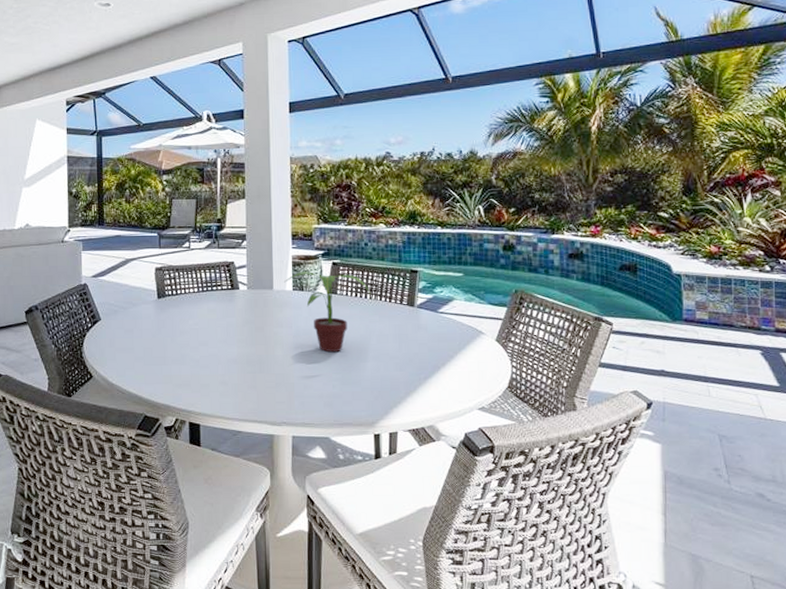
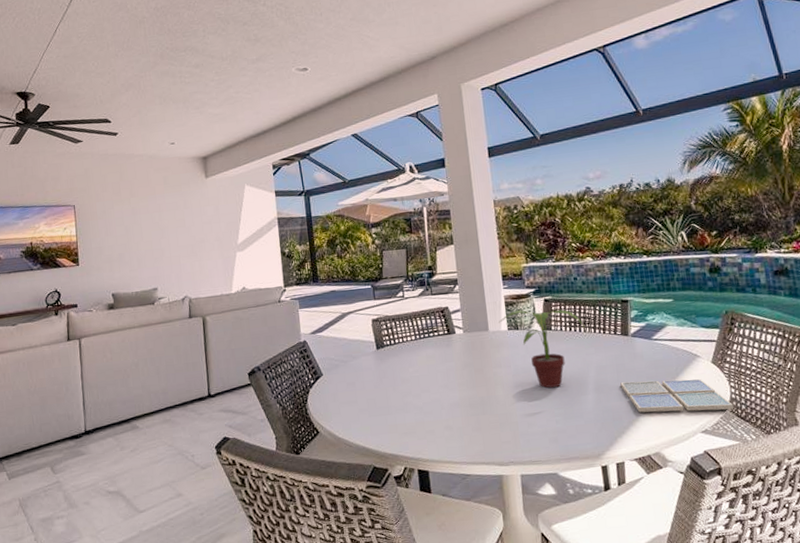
drink coaster: none [401,352,514,389] -> present [620,379,734,413]

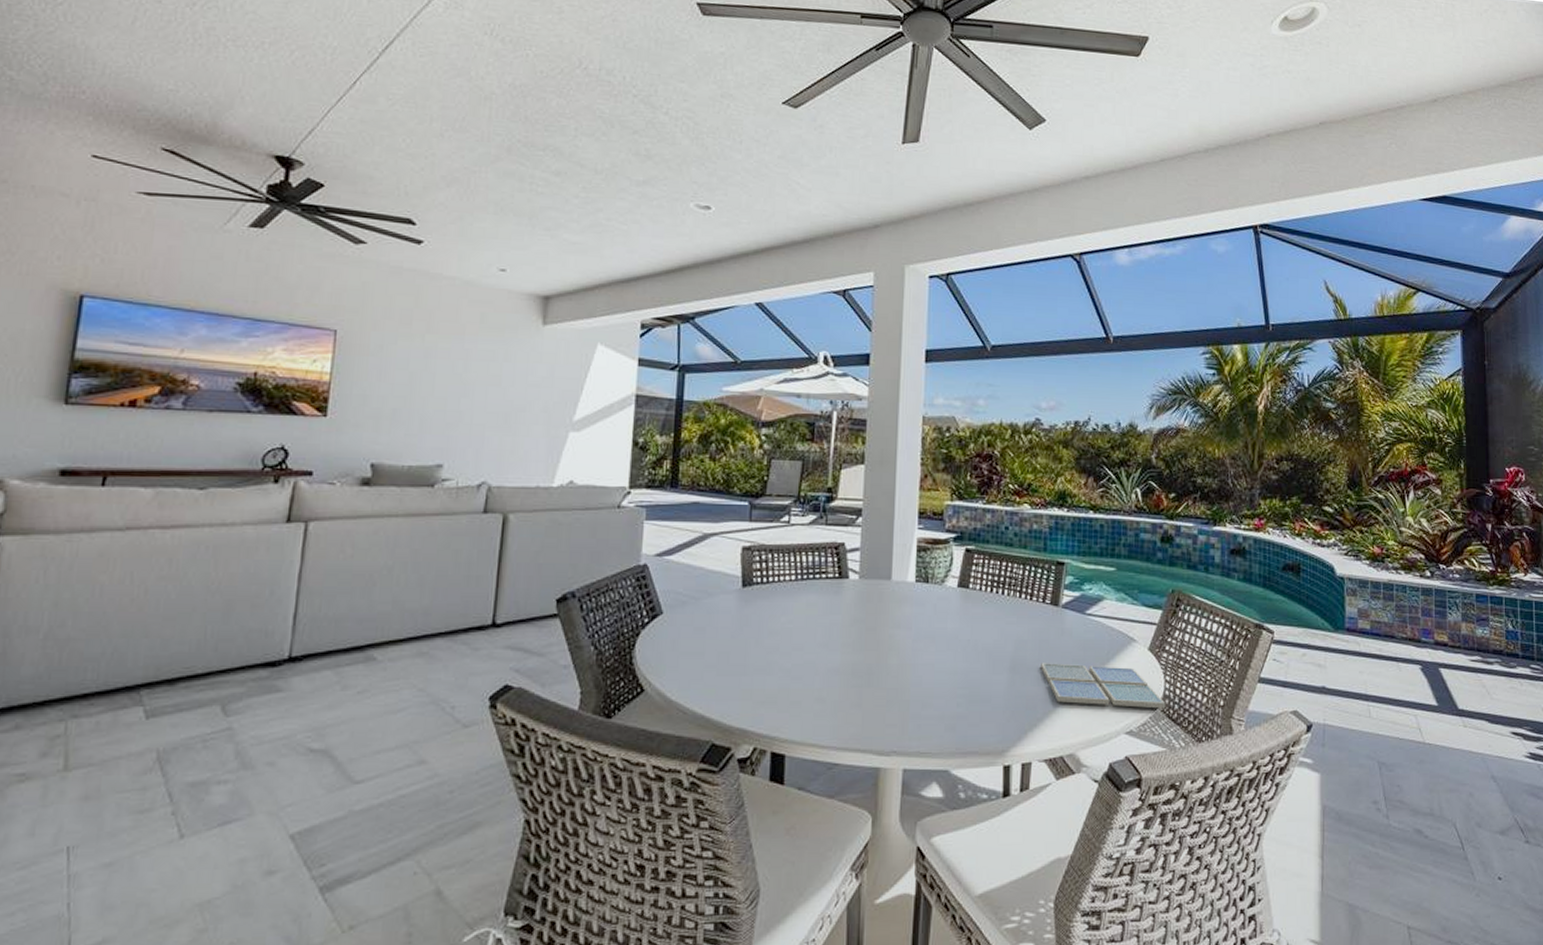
potted plant: present [499,309,584,388] -> none [905,559,1009,662]

